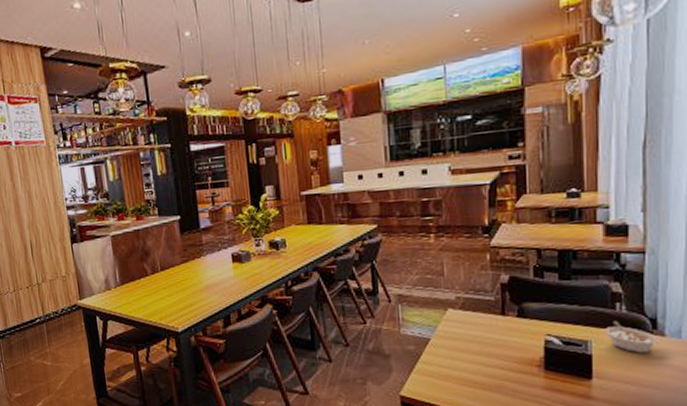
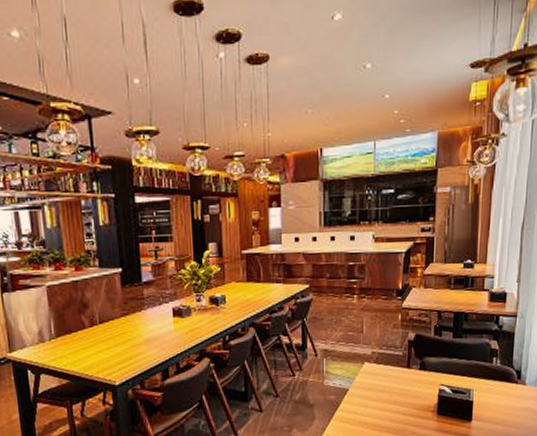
legume: present [604,322,659,354] -> none [483,373,522,399]

